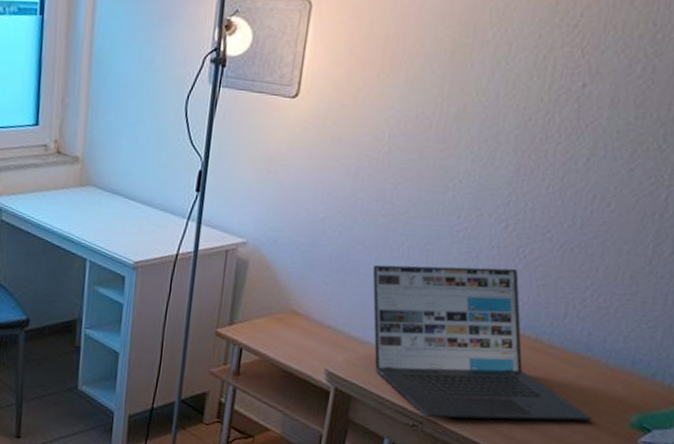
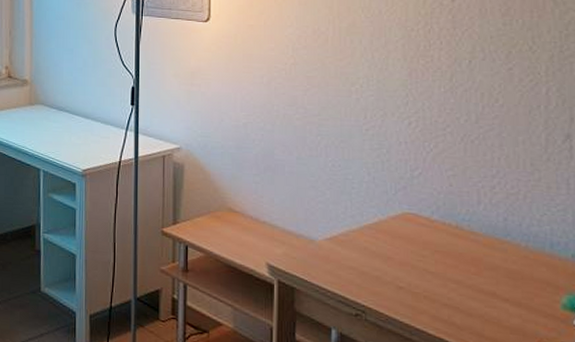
laptop: present [372,264,592,421] -> none [296,161,525,307]

